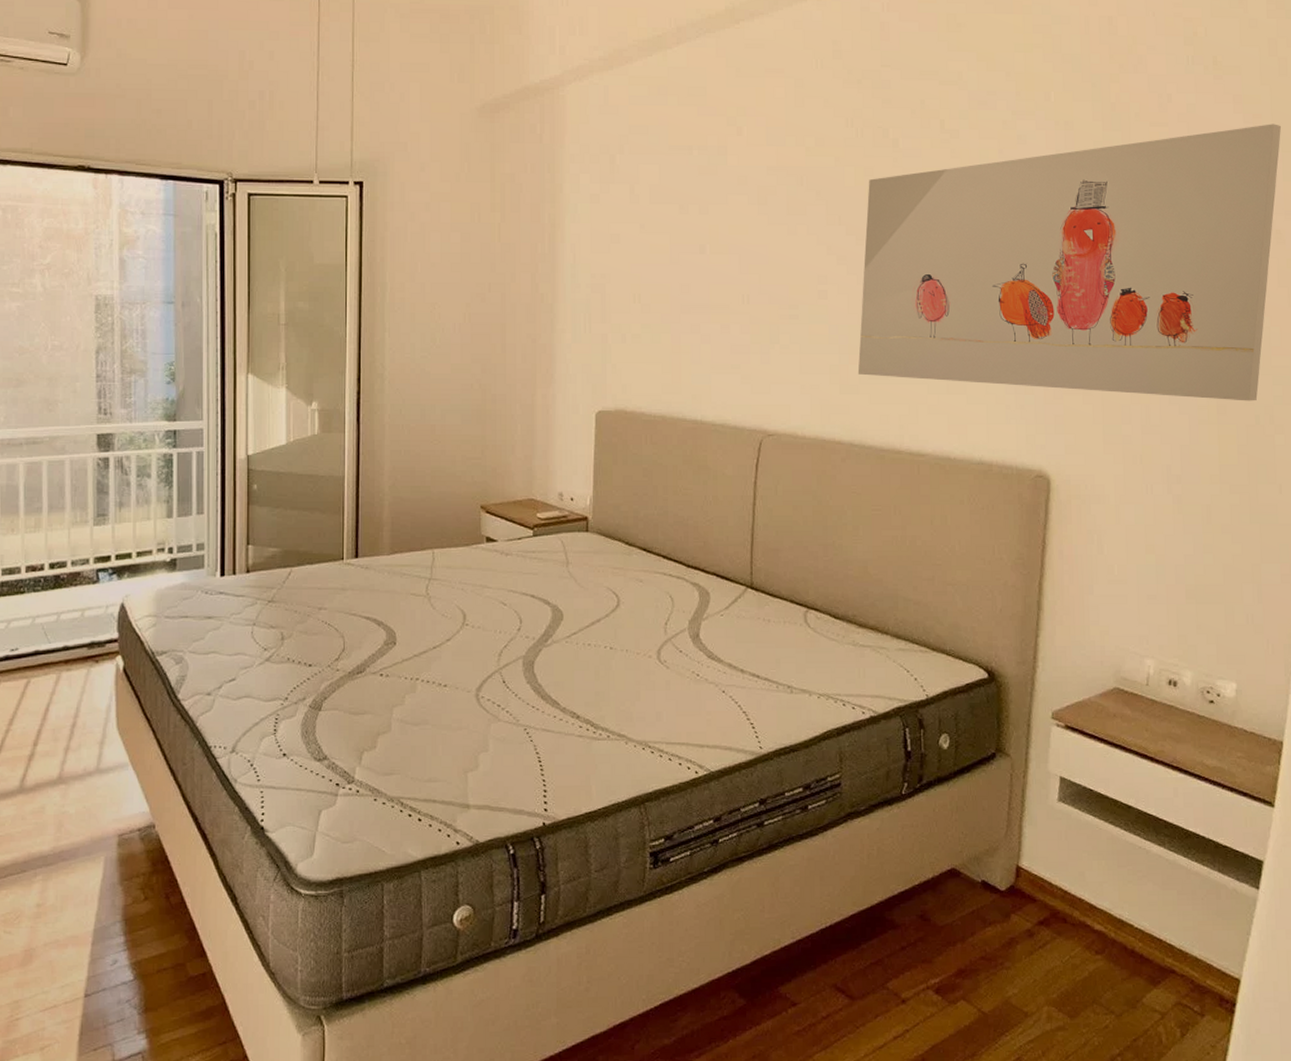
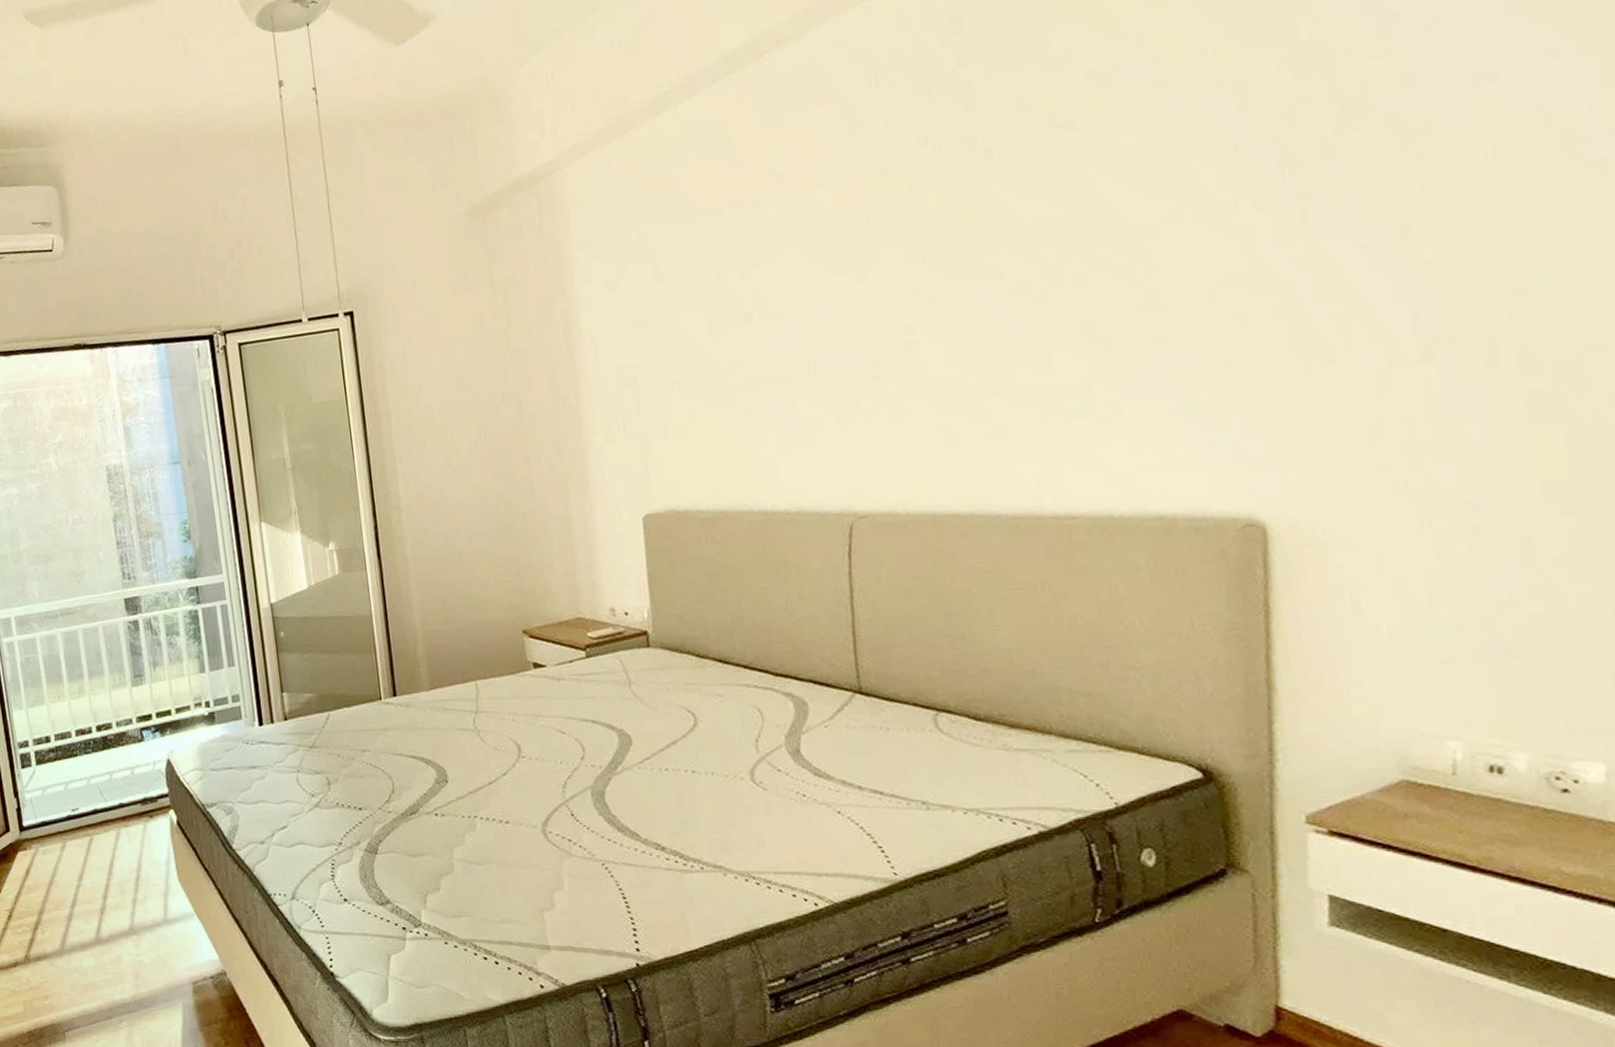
wall art: present [857,124,1281,401] -> none [957,16,1595,433]

